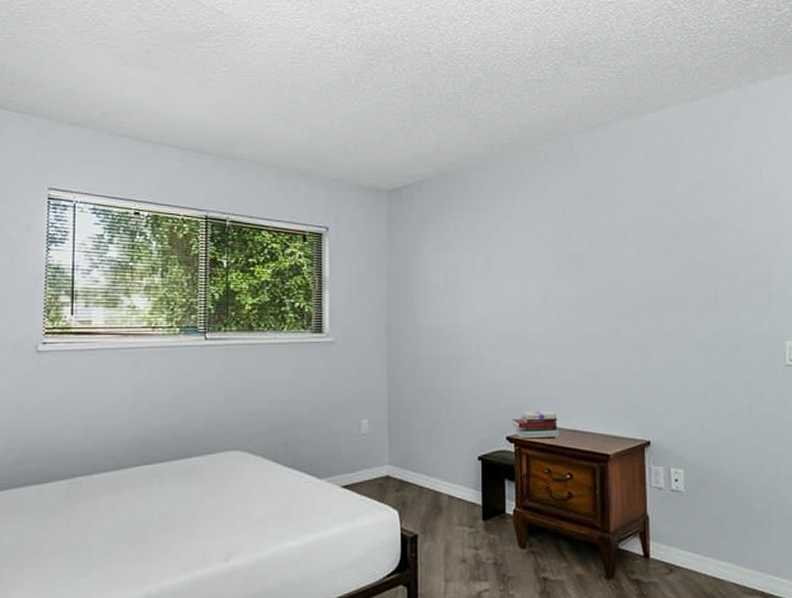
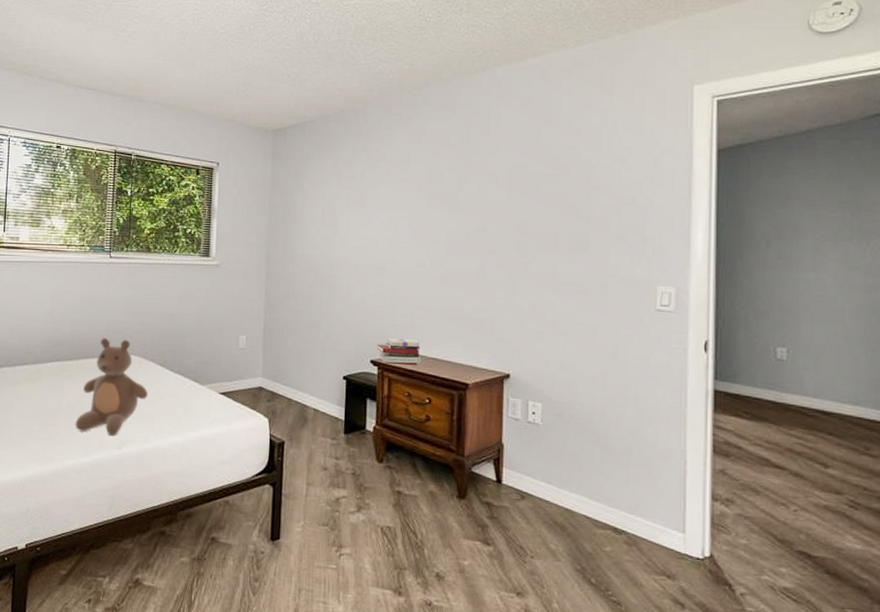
teddy bear: none [170,433,257,547] -> present [75,338,148,435]

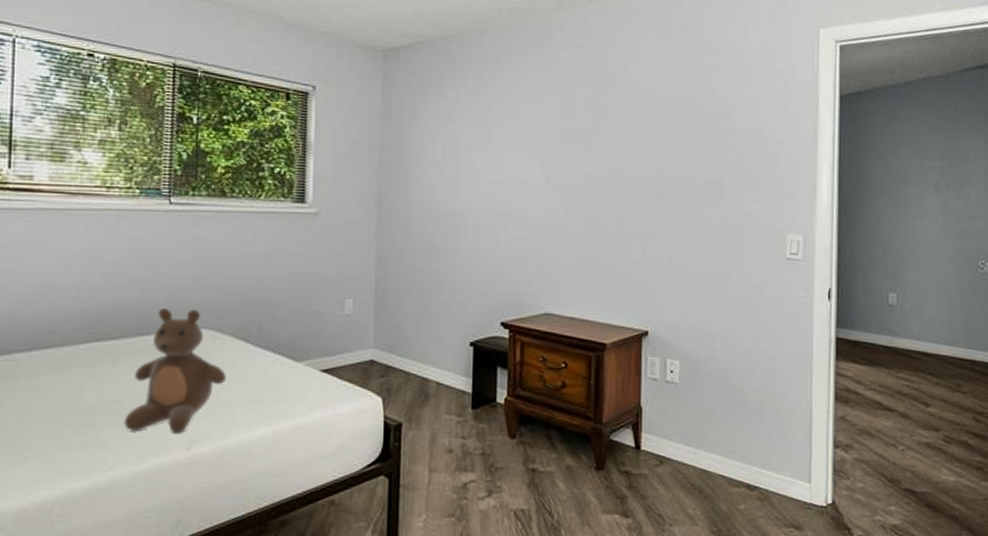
books: present [376,338,421,365] -> none [507,297,557,326]

